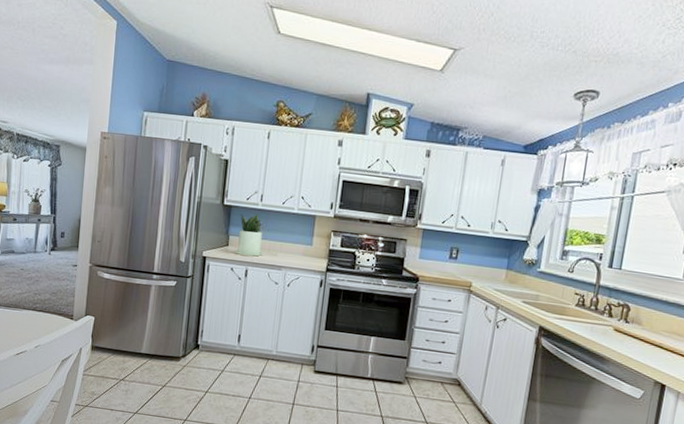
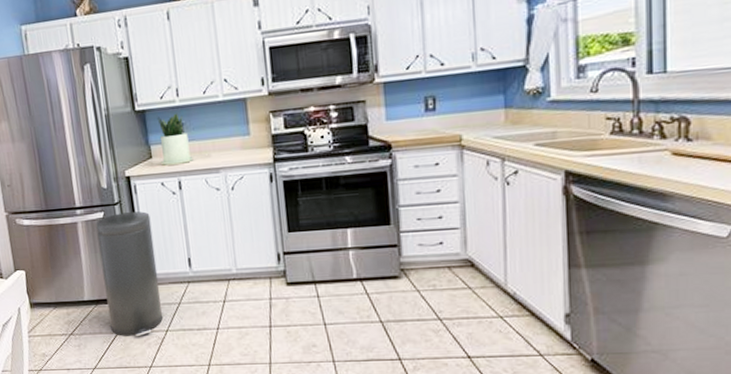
pedal bin: none [158,285,215,393] -> present [96,211,163,337]

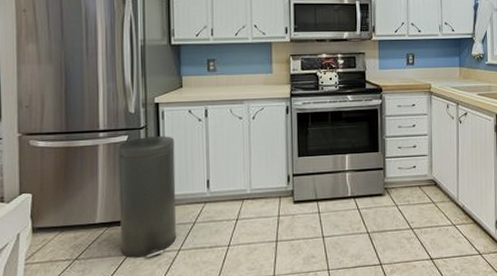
planter: present [157,113,194,166] -> none [191,49,221,96]

